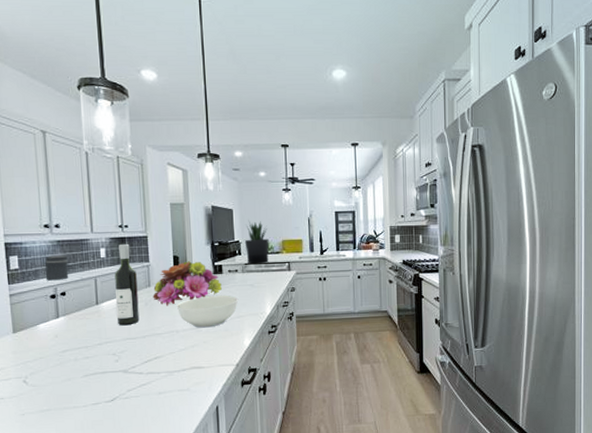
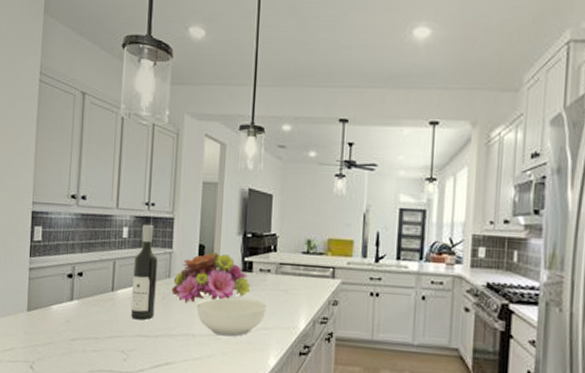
cylinder: present [45,255,69,281] -> none [65,230,90,259]
planter: present [244,220,269,264] -> none [282,210,312,265]

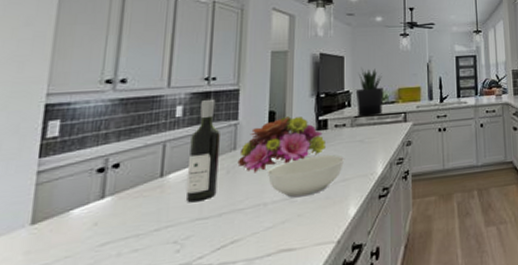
planter: none [282,210,312,265] -> present [355,68,384,116]

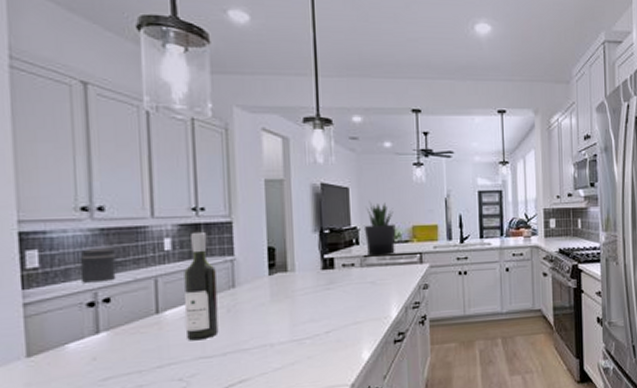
cylinder: none [94,116,131,150] -> present [80,248,116,283]
flower bouquet: present [237,116,325,173] -> none [238,253,333,313]
bowl: present [267,154,345,198] -> none [271,295,356,340]

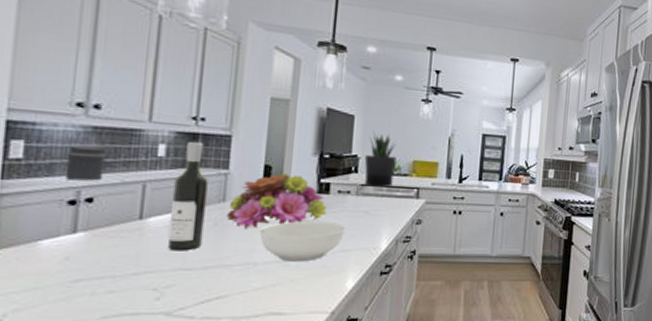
flower bouquet: none [238,253,333,313] -> present [226,173,326,230]
bowl: none [271,295,356,340] -> present [258,220,347,262]

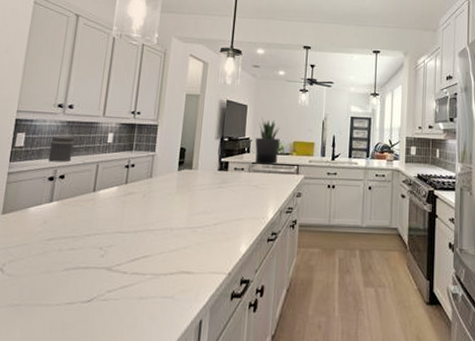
bottle: present [167,141,208,251] -> none [110,130,141,218]
flower bouquet: present [226,173,326,230] -> none [152,154,225,201]
bowl: present [258,220,347,262] -> none [175,193,241,228]

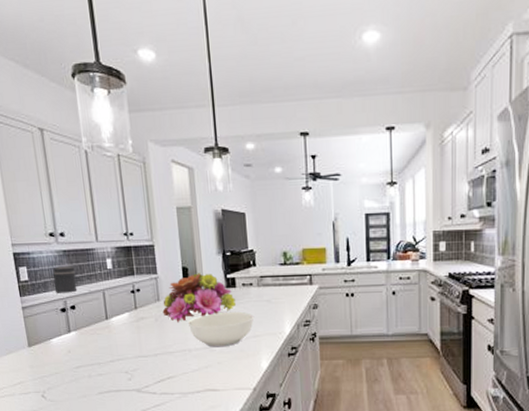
flower bouquet: none [152,154,225,201] -> present [162,273,236,323]
bowl: none [175,193,241,228] -> present [187,311,255,347]
planter: present [255,118,280,164] -> none [259,226,288,276]

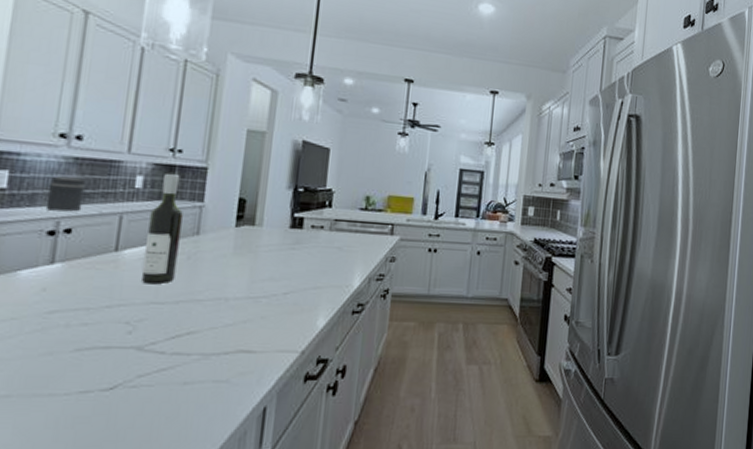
bottle: none [122,253,150,343] -> present [140,173,183,285]
flower bouquet: present [162,273,236,323] -> none [199,207,299,264]
bowl: present [187,311,255,347] -> none [231,255,319,298]

